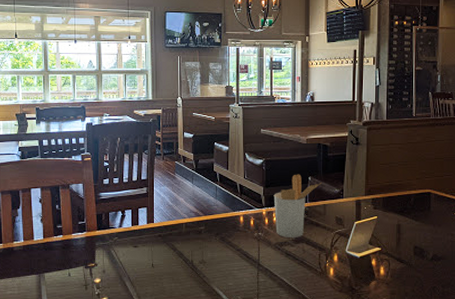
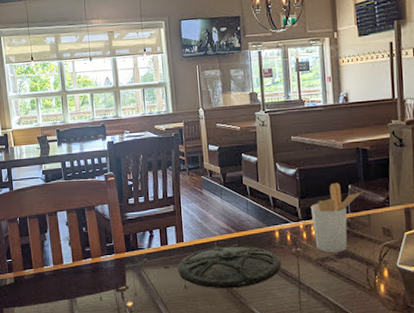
plate: none [146,227,244,268] -> present [177,245,282,289]

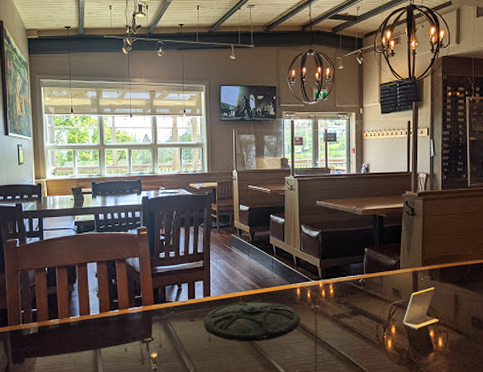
utensil holder: present [310,182,364,252] -> none [330,245,378,310]

